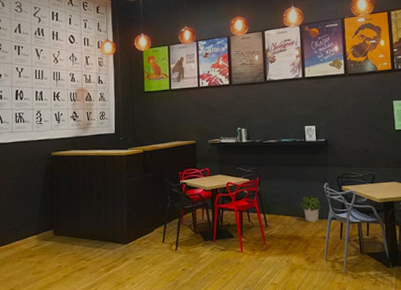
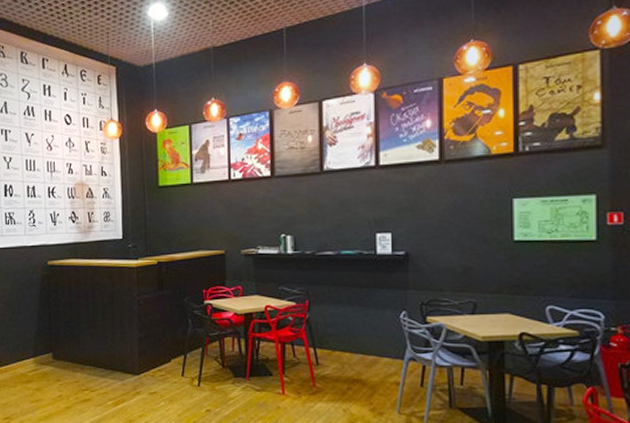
potted plant: present [300,195,321,223] -> none [365,326,395,363]

